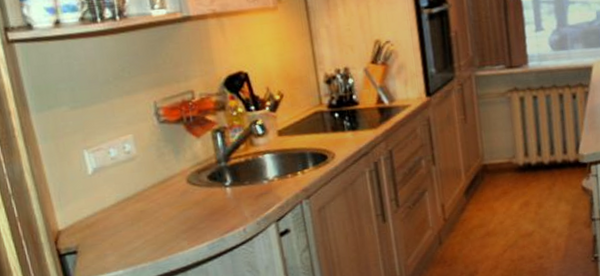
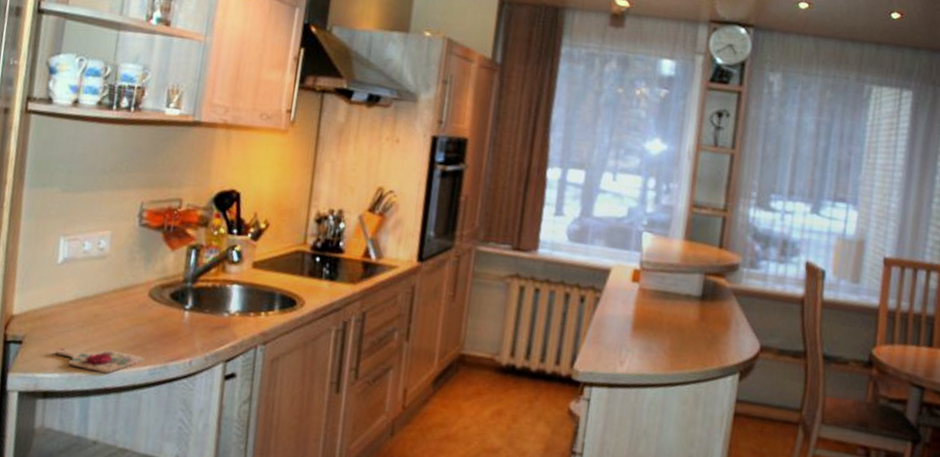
cutting board: none [112,235,202,261] -> present [55,347,146,373]

